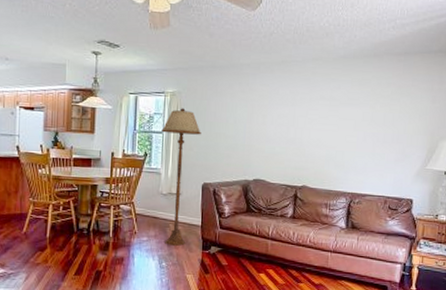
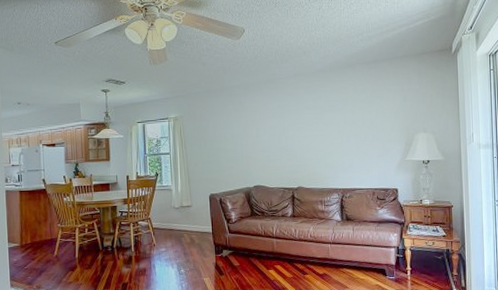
floor lamp: present [161,108,201,246] -> none [168,130,204,253]

